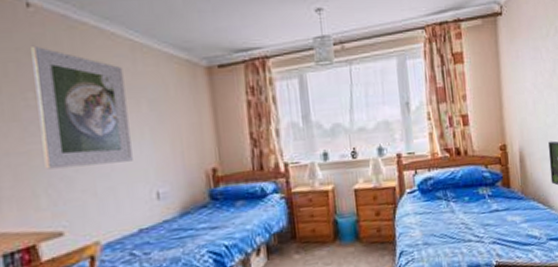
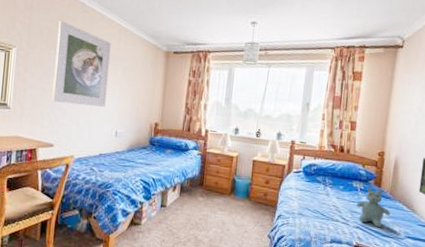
stuffed bear: none [487,190,527,237] -> present [356,187,391,228]

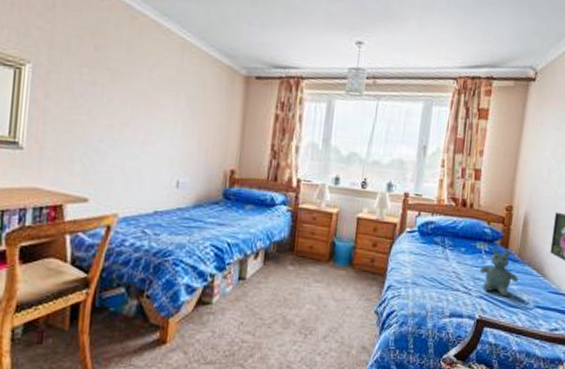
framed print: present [52,20,111,107] -> none [85,27,170,148]

